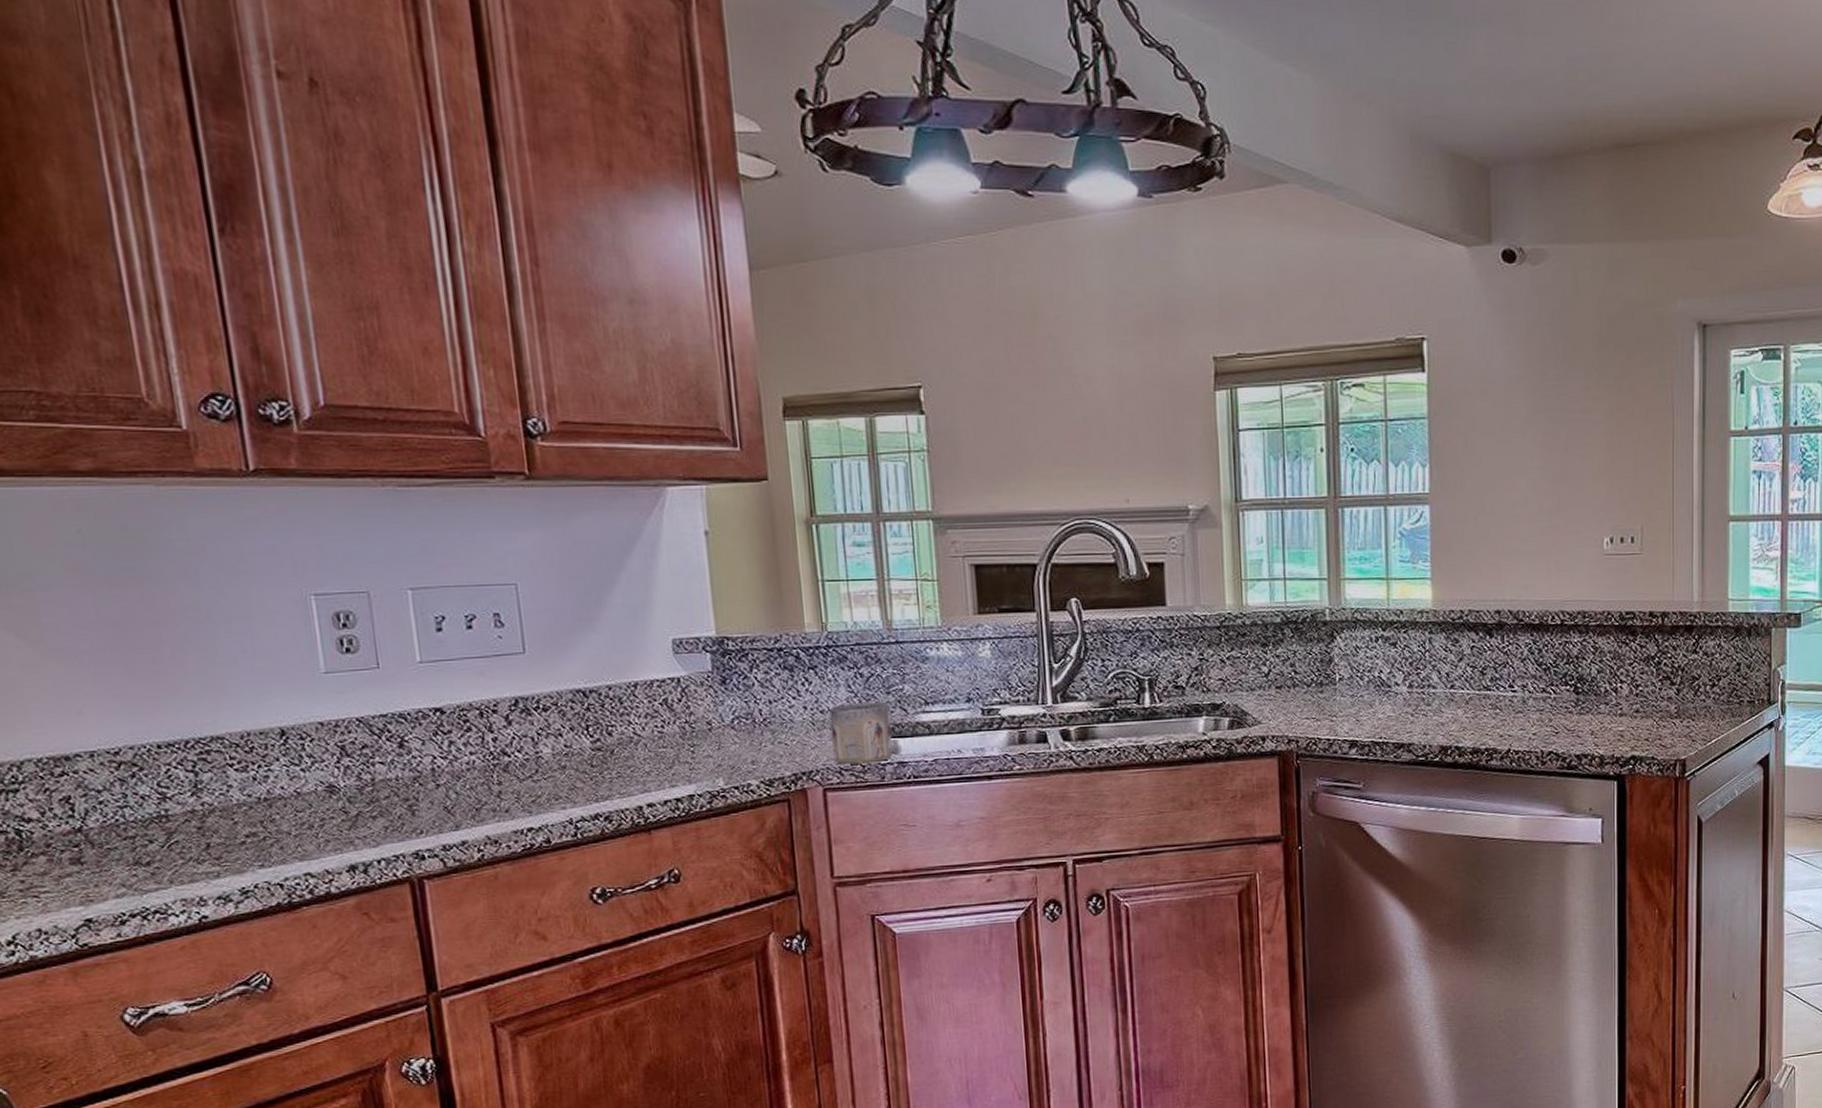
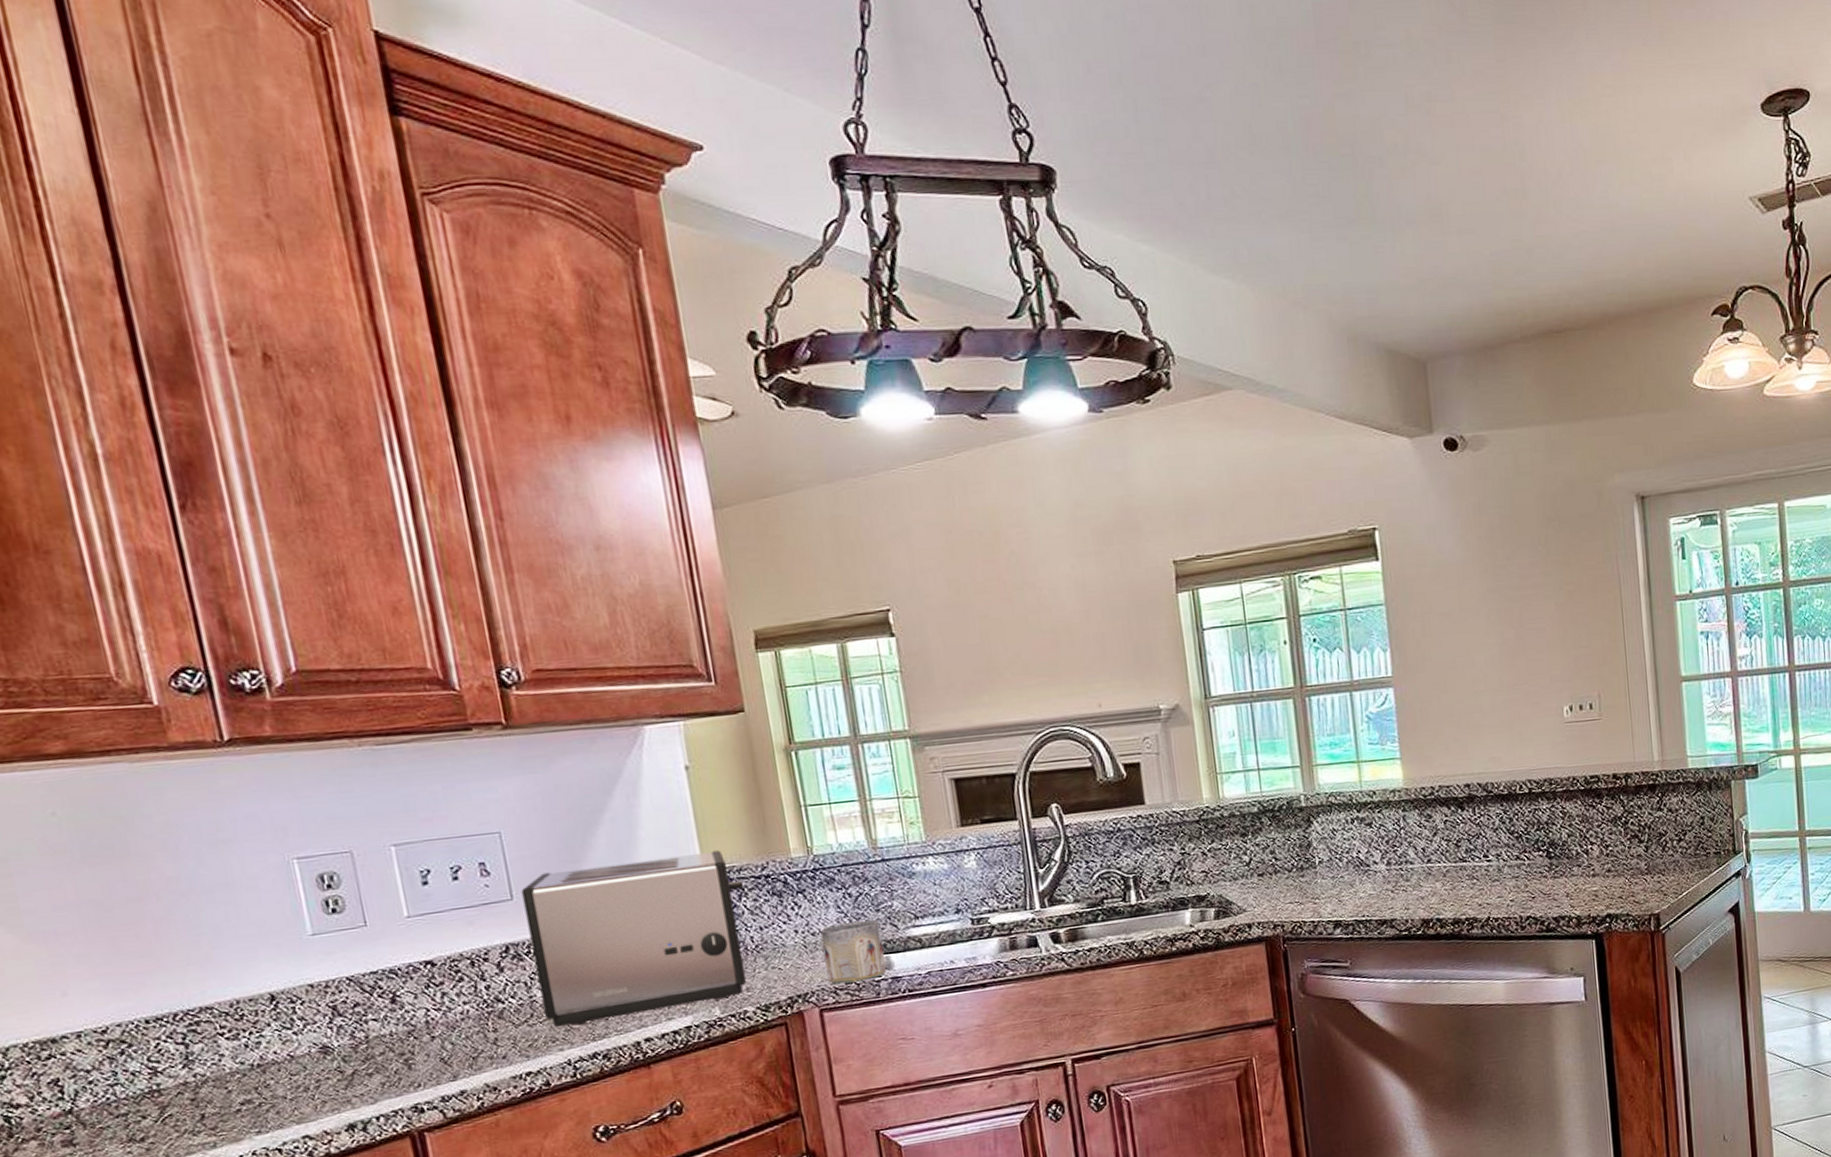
toaster: none [534,619,756,785] -> present [521,850,746,1027]

